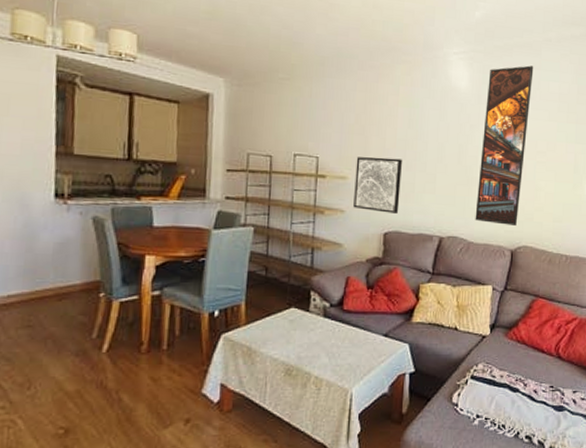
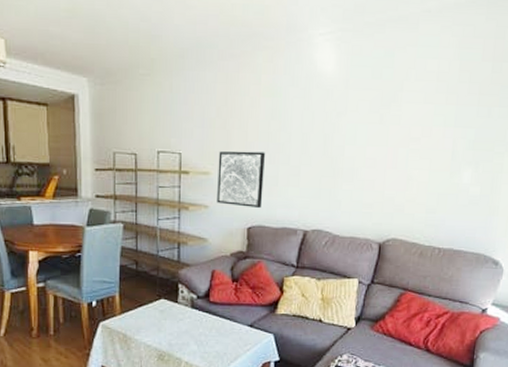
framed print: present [475,65,534,226] -> none [341,42,409,218]

